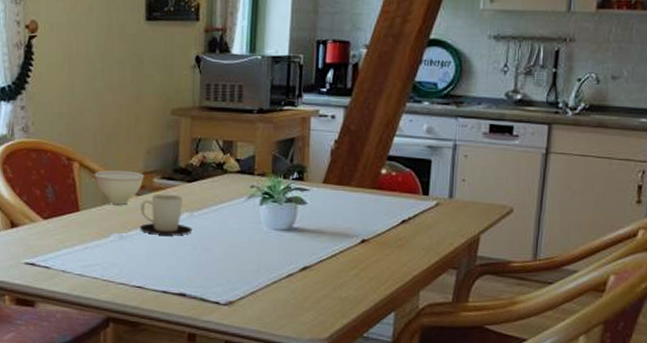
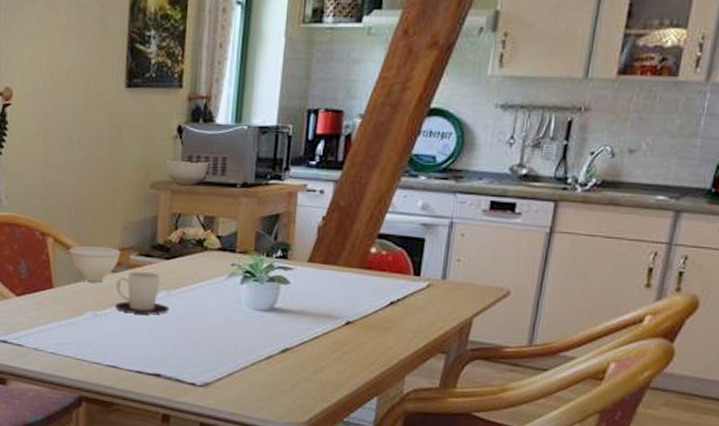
bowl: none [185,86,230,112] -> present [165,158,213,186]

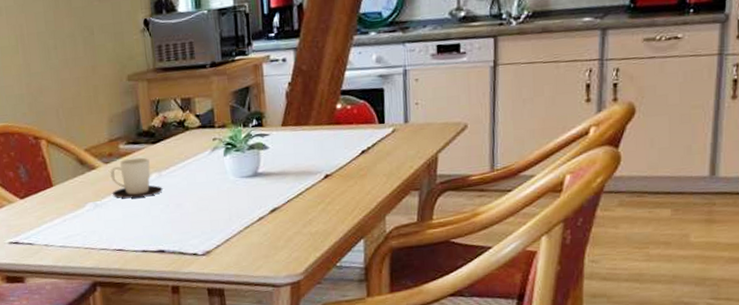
bowl: present [69,246,121,282] -> none [62,141,110,176]
bowl: present [165,158,213,186] -> none [138,46,181,74]

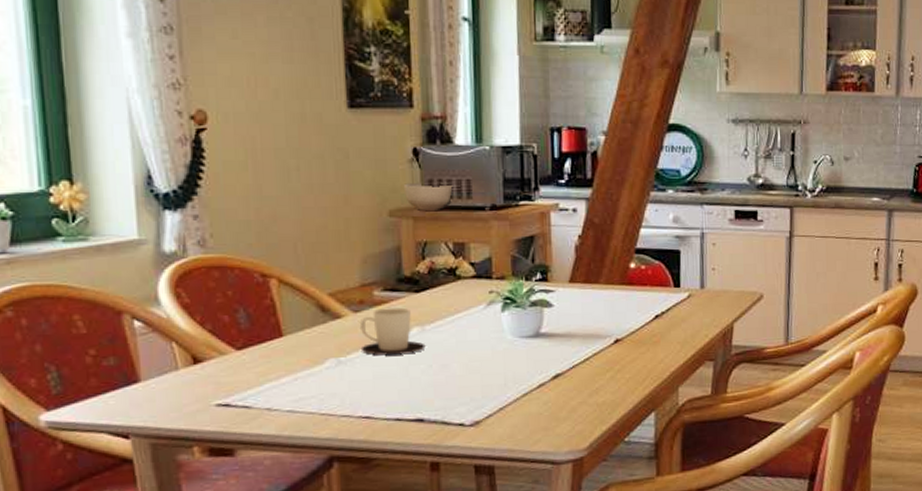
bowl: none [138,46,181,74] -> present [403,183,456,212]

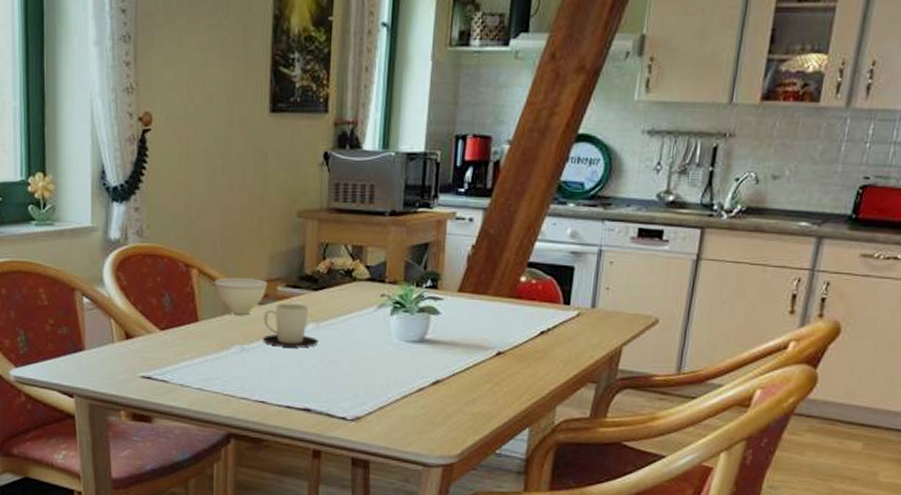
bowl: none [298,285,362,325] -> present [214,277,268,315]
bowl: present [403,183,456,212] -> none [312,186,360,215]

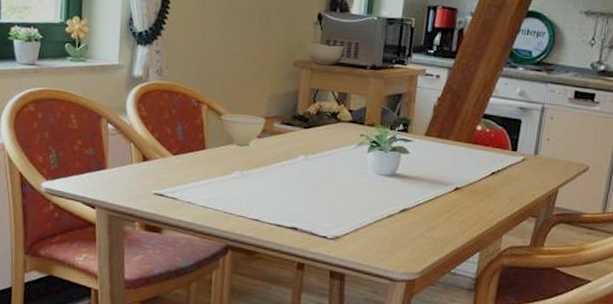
cup: present [262,303,319,347] -> none [259,137,307,175]
bowl: none [312,186,360,215] -> present [307,41,347,66]

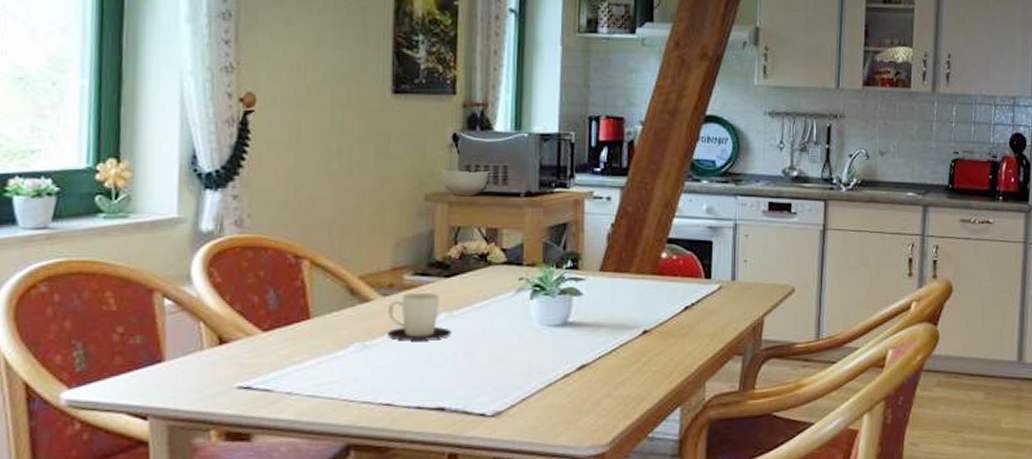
bowl: present [220,113,266,146] -> none [329,268,393,308]
cup: none [259,137,307,175] -> present [386,292,452,340]

